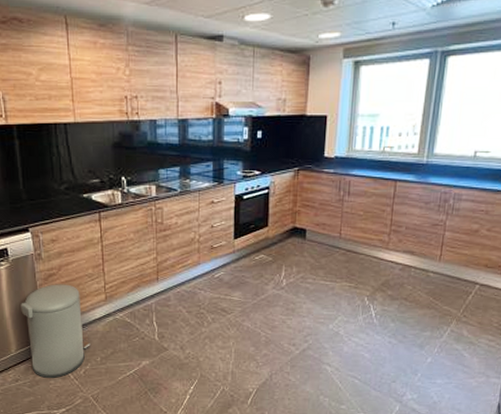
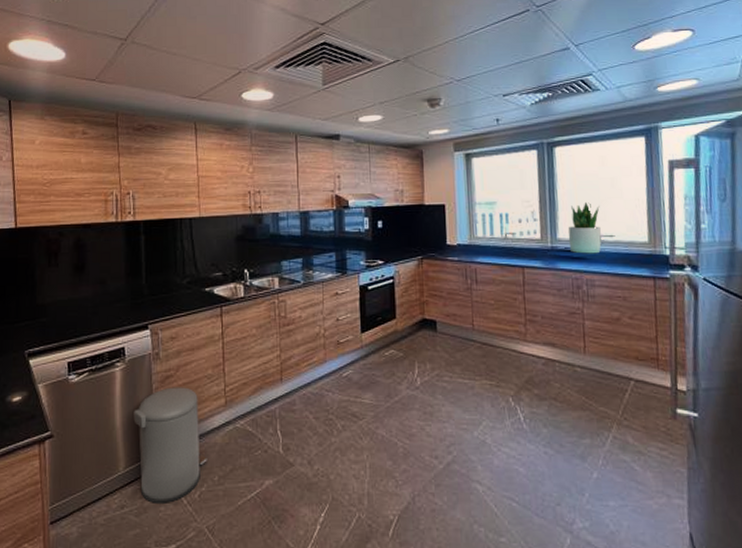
planter: none [444,117,482,169] -> present [568,202,602,254]

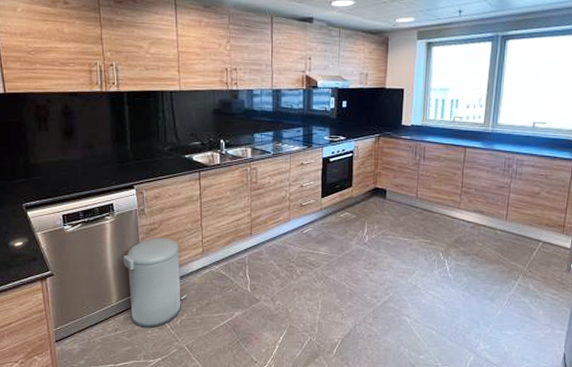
planter: present [568,202,602,254] -> none [507,92,539,138]

